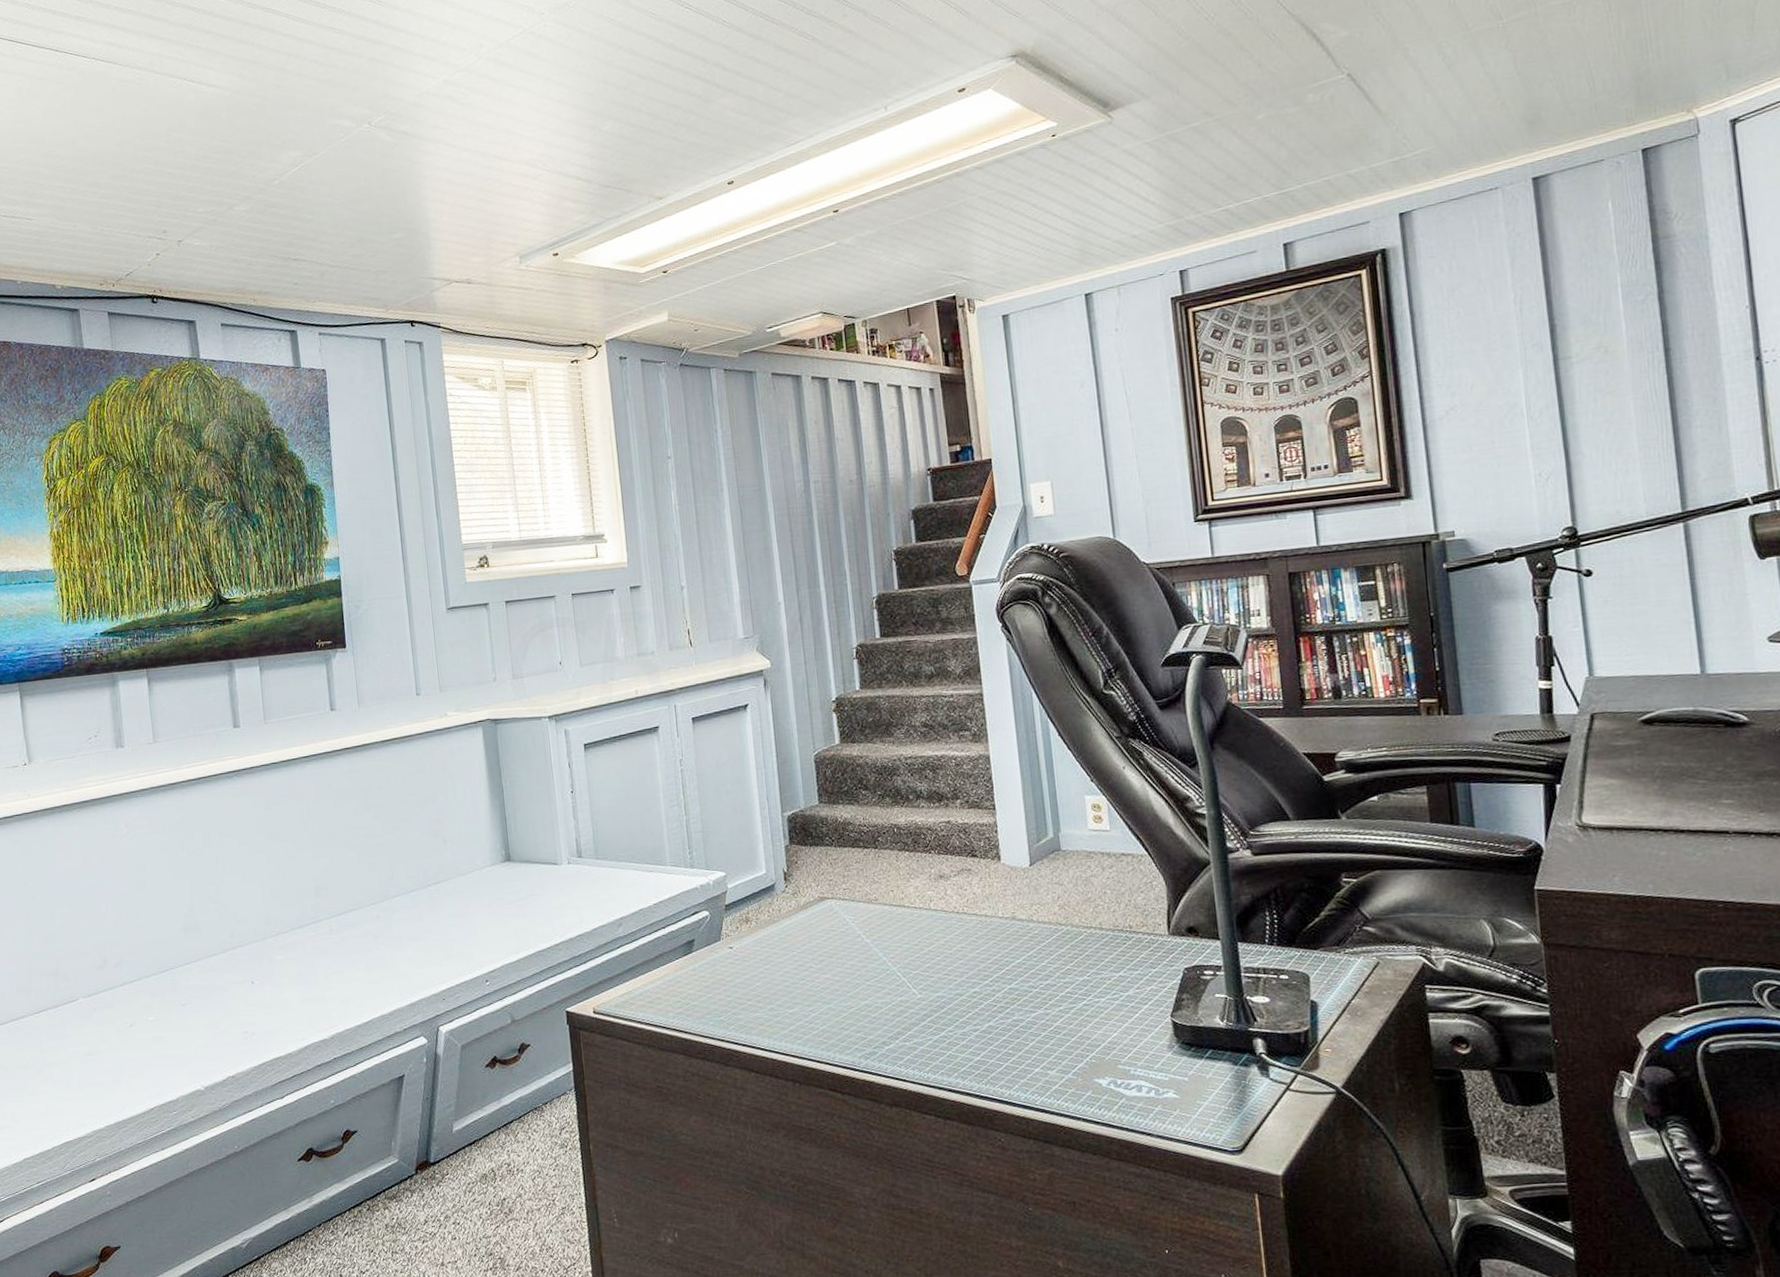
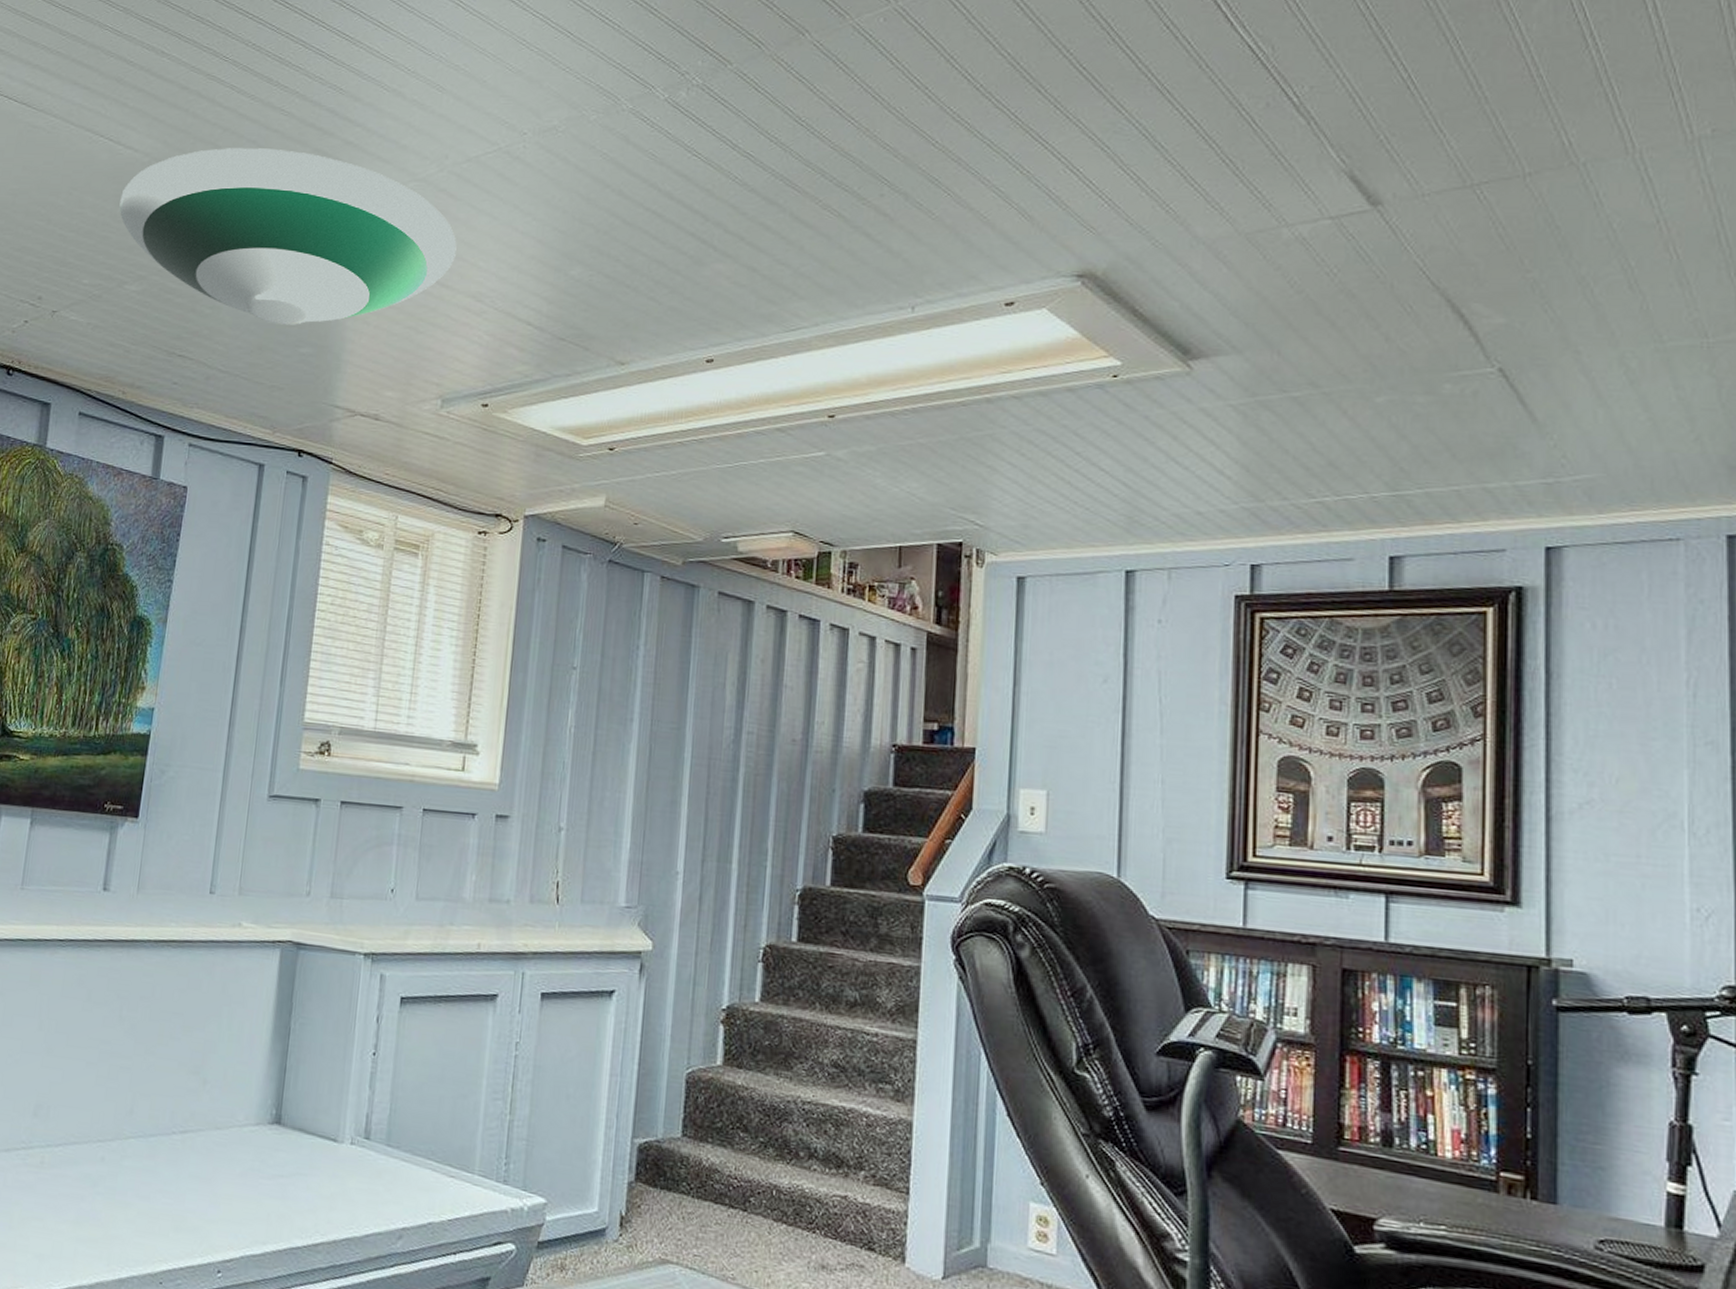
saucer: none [213,63,506,218] -> present [119,148,457,325]

